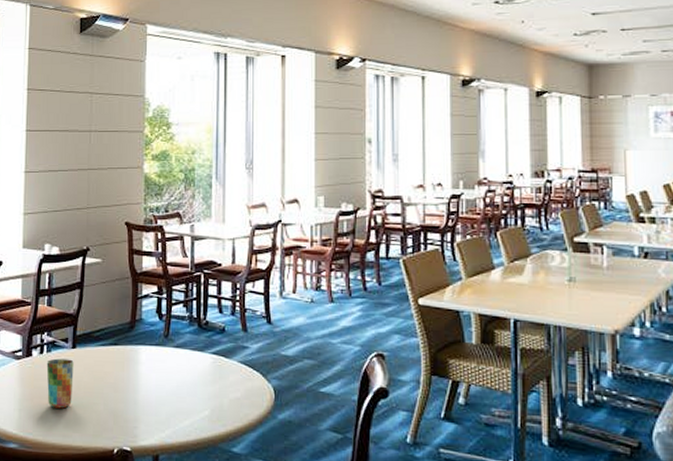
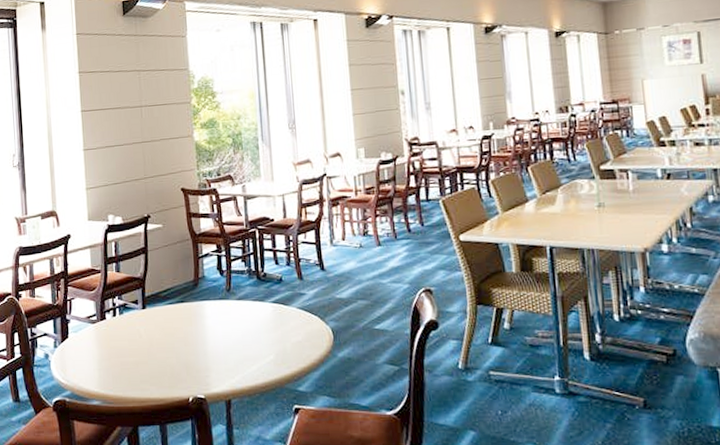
cup: present [46,358,74,409] -> none [120,319,147,365]

